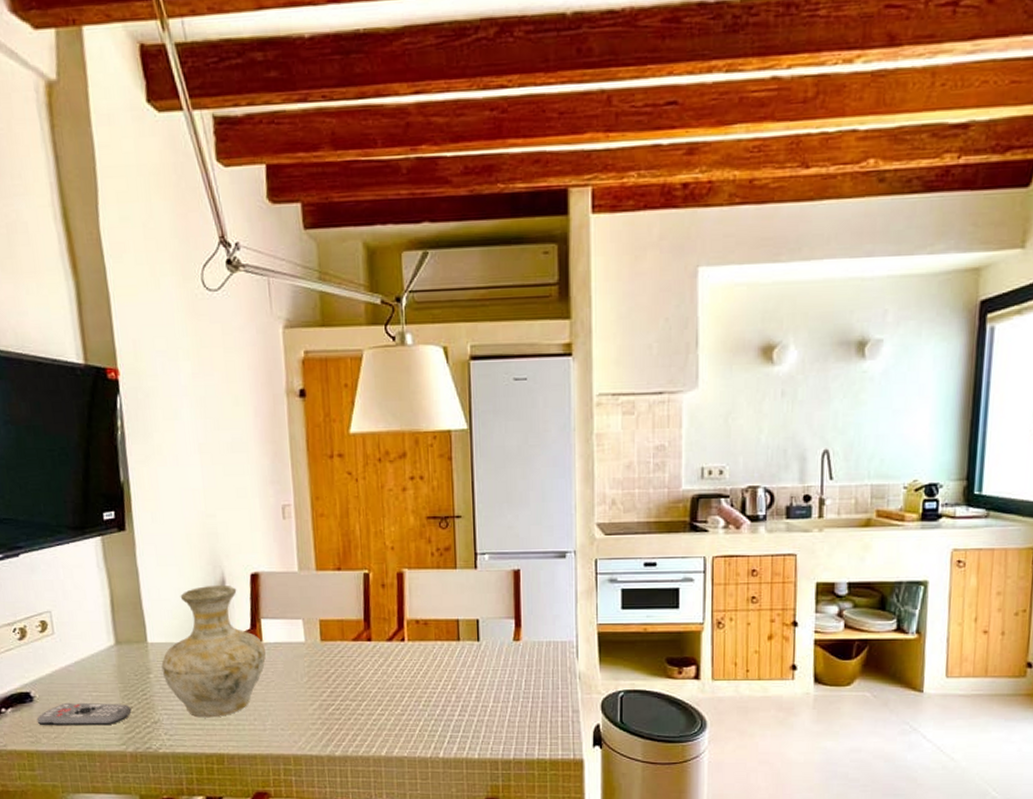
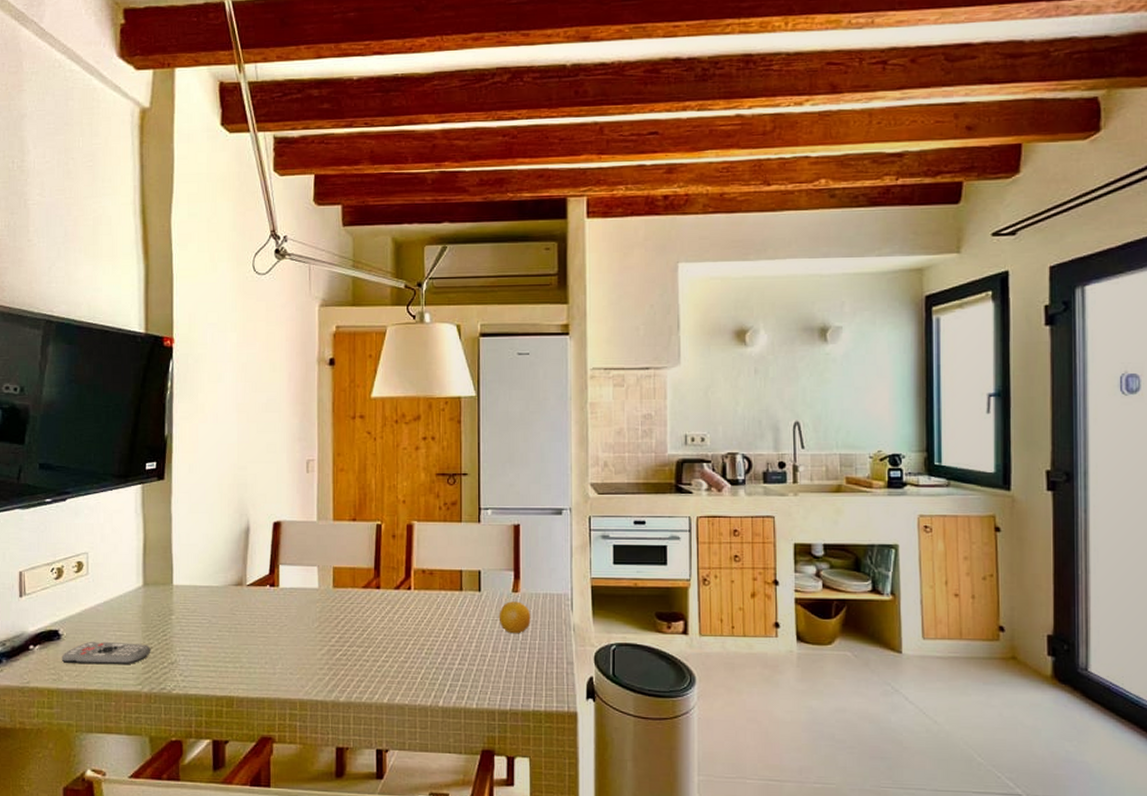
vase: present [161,584,266,718] -> none [183,532,281,660]
fruit: none [499,650,534,684] -> present [498,601,531,634]

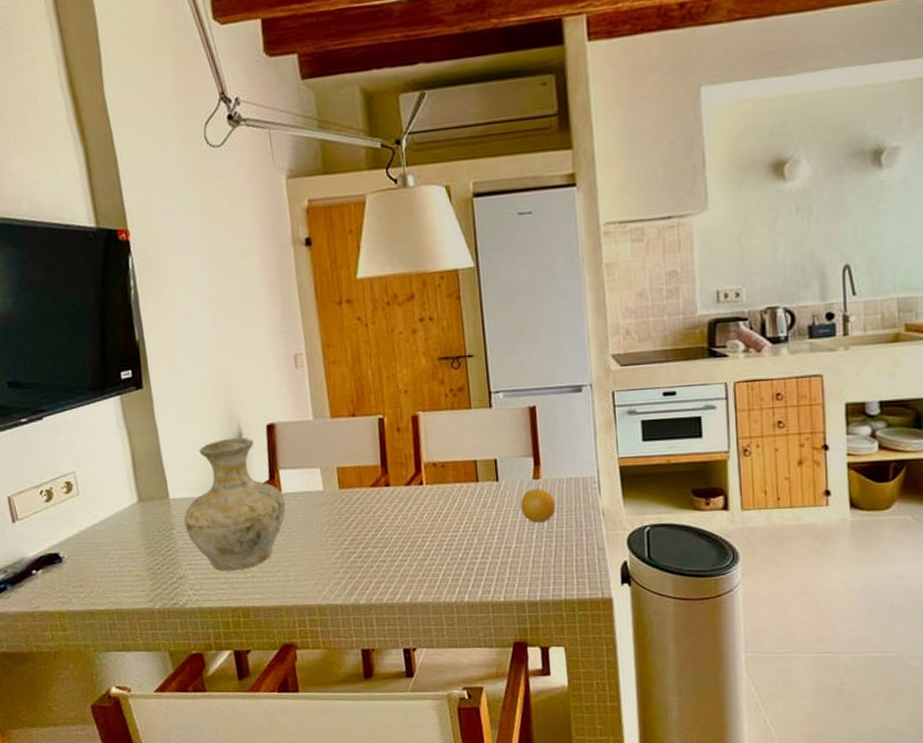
remote control: present [61,641,151,665] -> none [66,561,157,586]
vase: none [183,532,281,660] -> present [184,437,286,572]

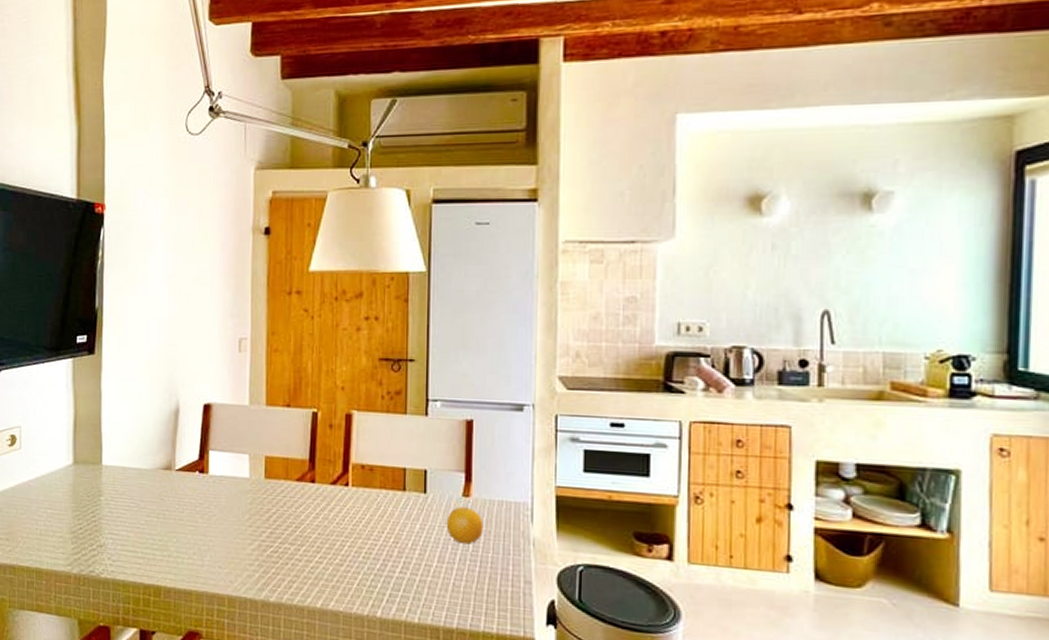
vase: present [184,437,286,572] -> none [112,412,210,547]

